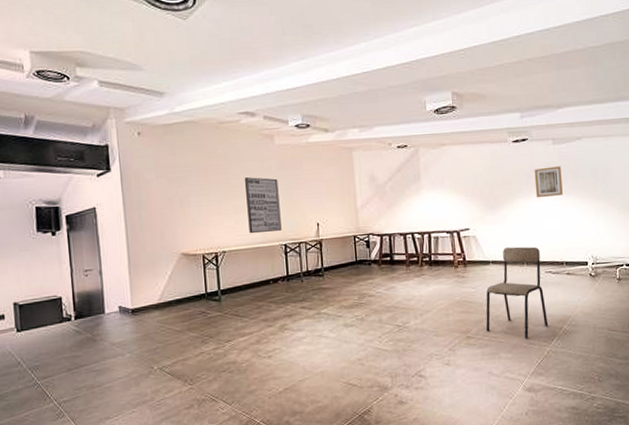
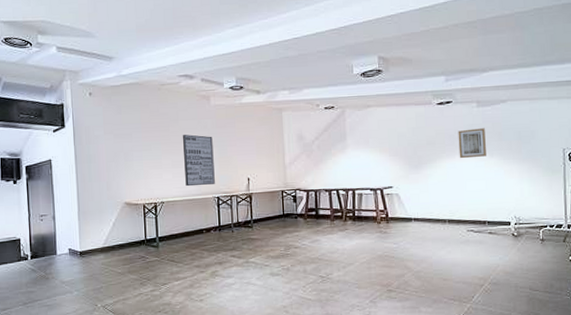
chair: present [486,246,549,339] -> none [406,205,469,295]

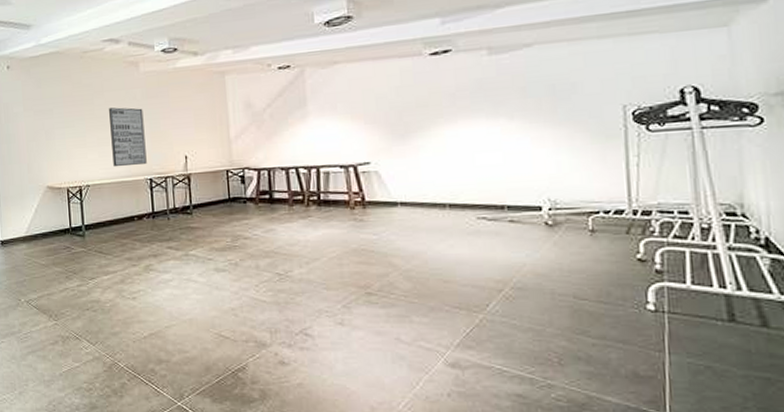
wall art: present [458,128,486,159] -> none [460,82,503,124]

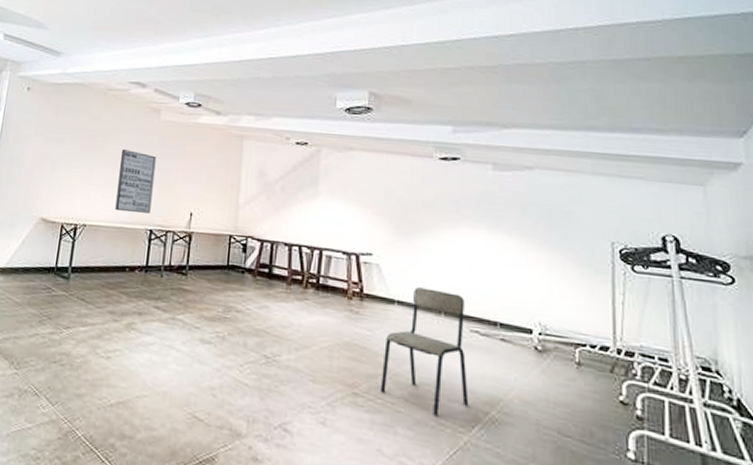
chair: none [392,185,482,301] -> present [380,287,469,417]

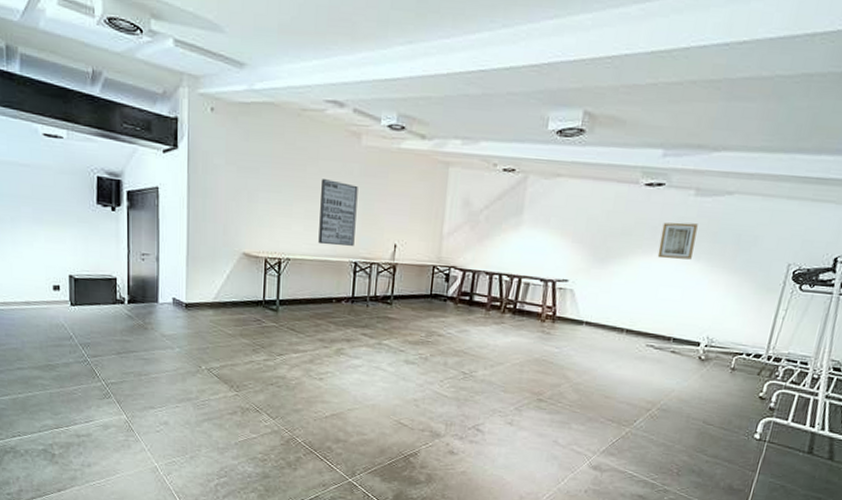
chair: present [380,287,469,417] -> none [561,309,646,415]
wall art: none [465,196,502,235] -> present [657,222,698,260]

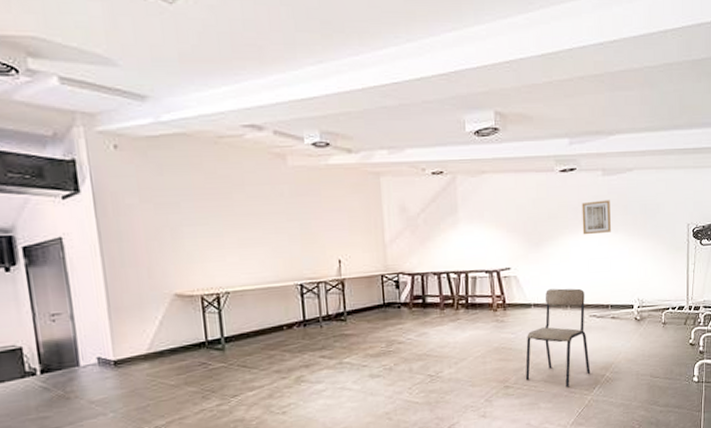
wall art: present [318,179,358,246] -> none [251,204,297,272]
chair: none [561,309,646,415] -> present [525,288,591,388]

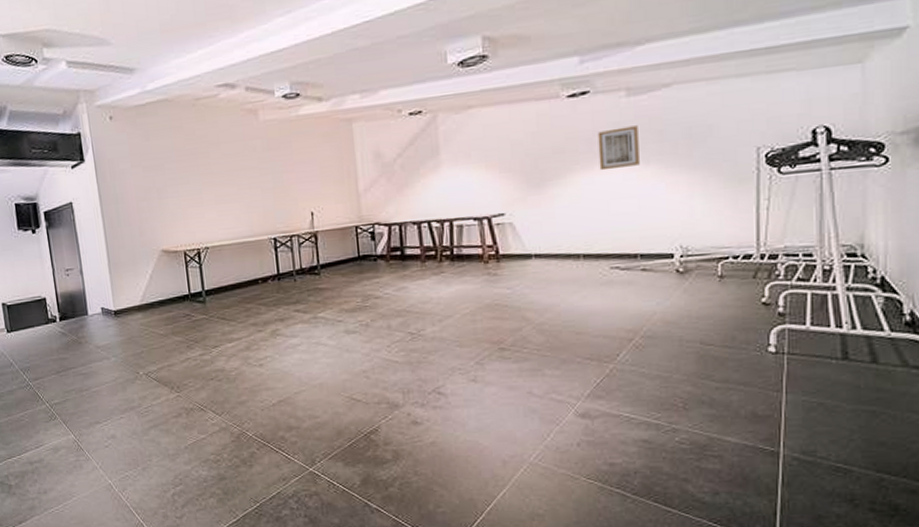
chair: present [525,288,591,388] -> none [525,235,613,353]

